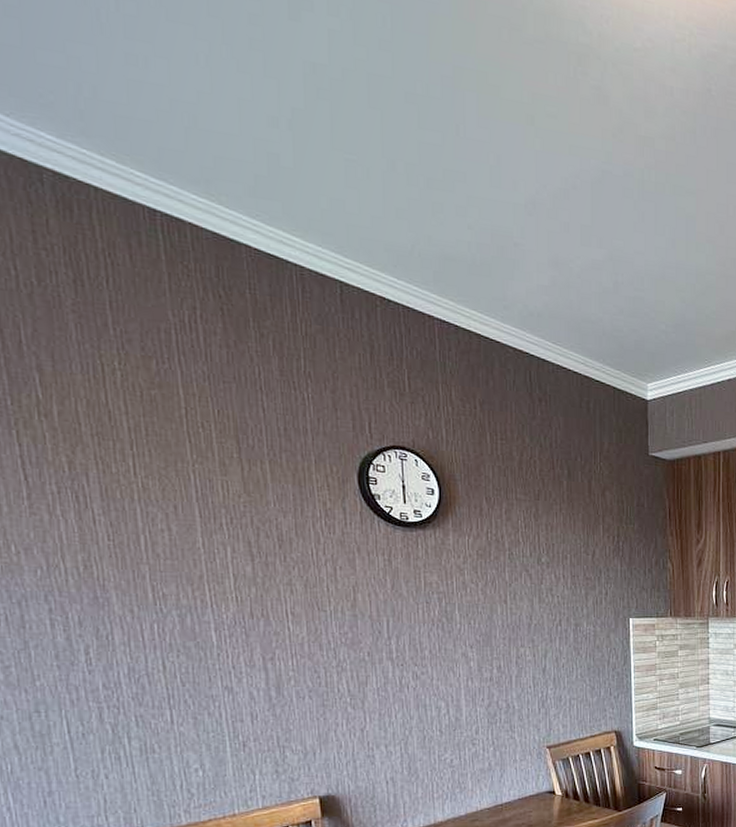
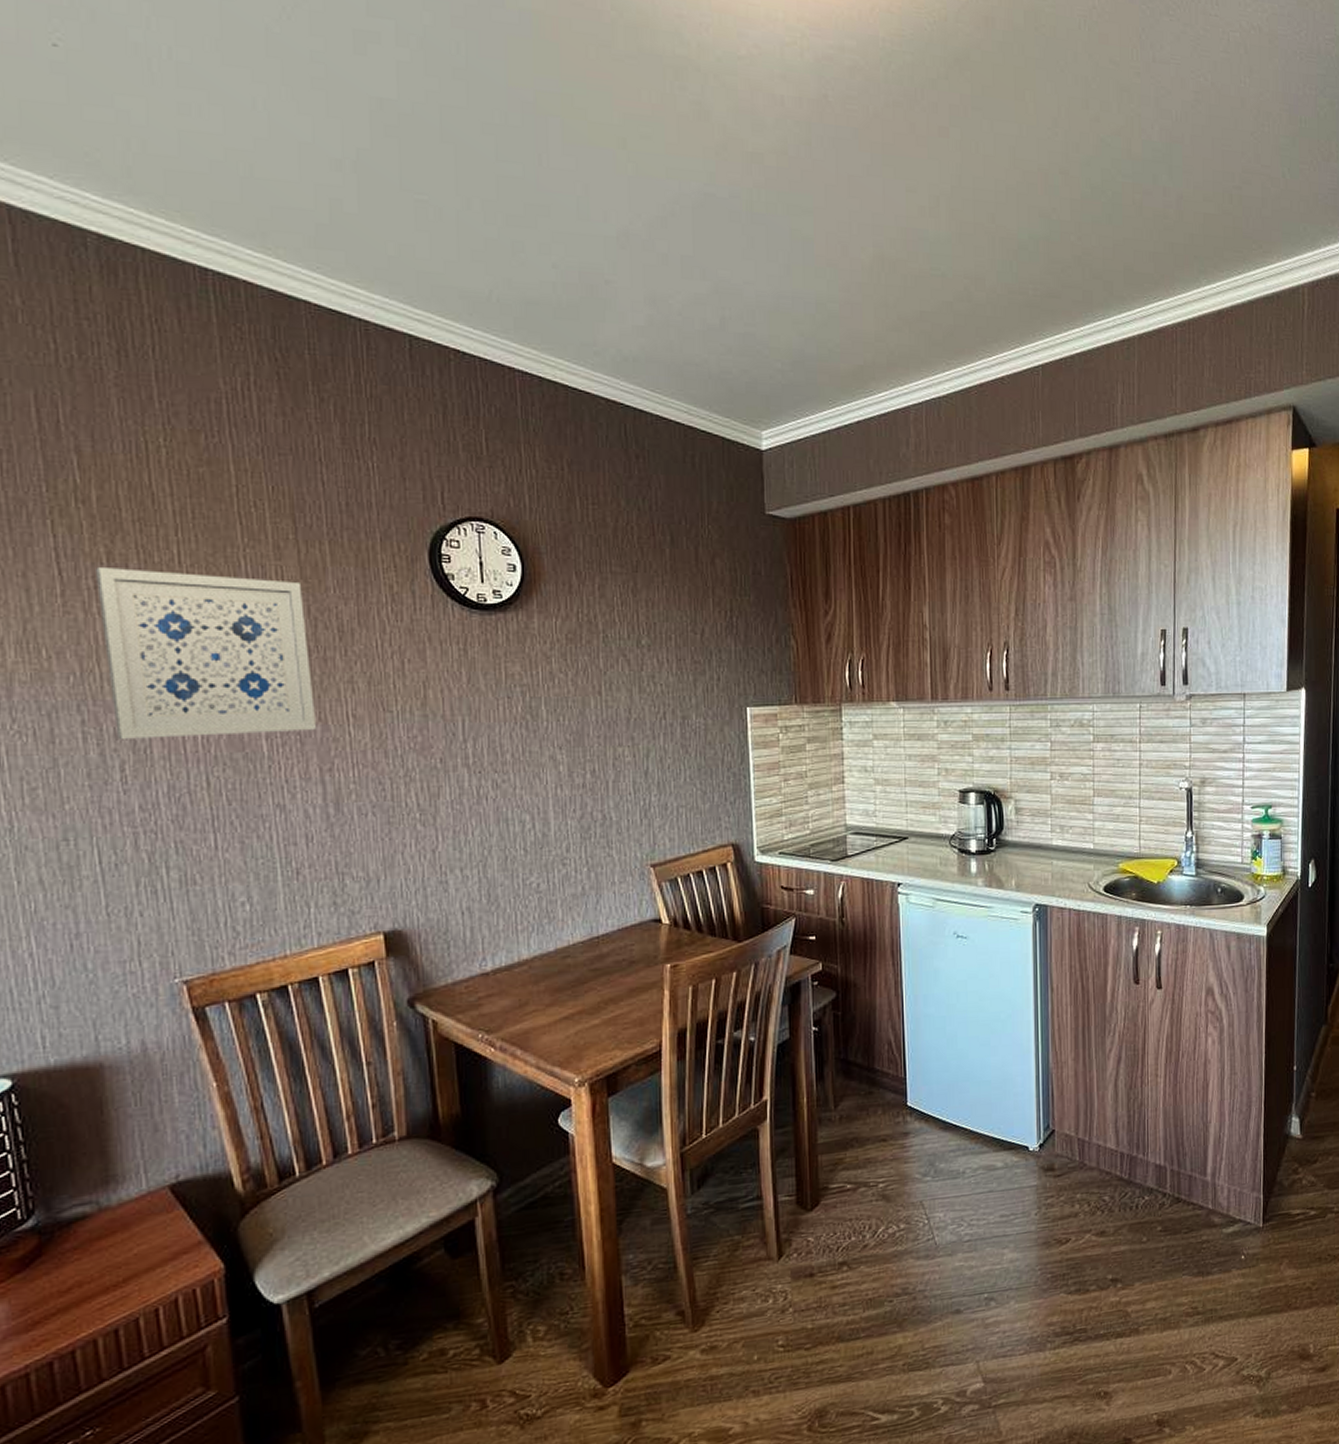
wall art: none [57,475,260,627] -> present [94,568,317,739]

